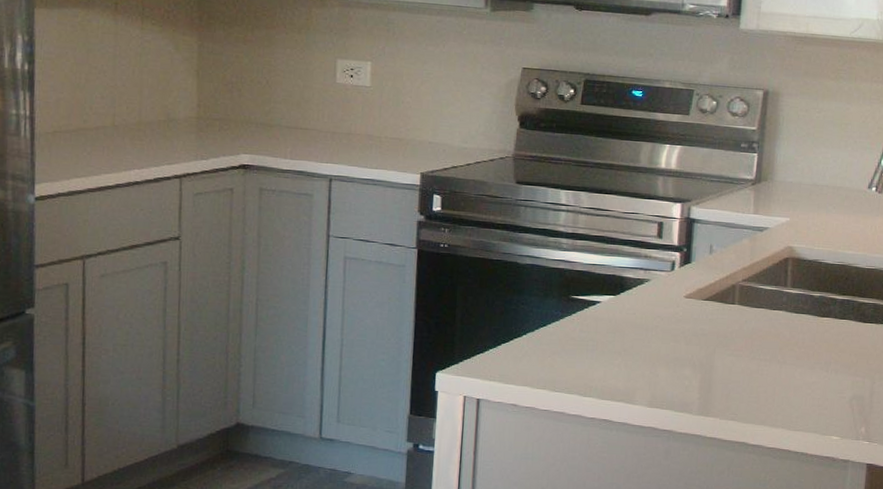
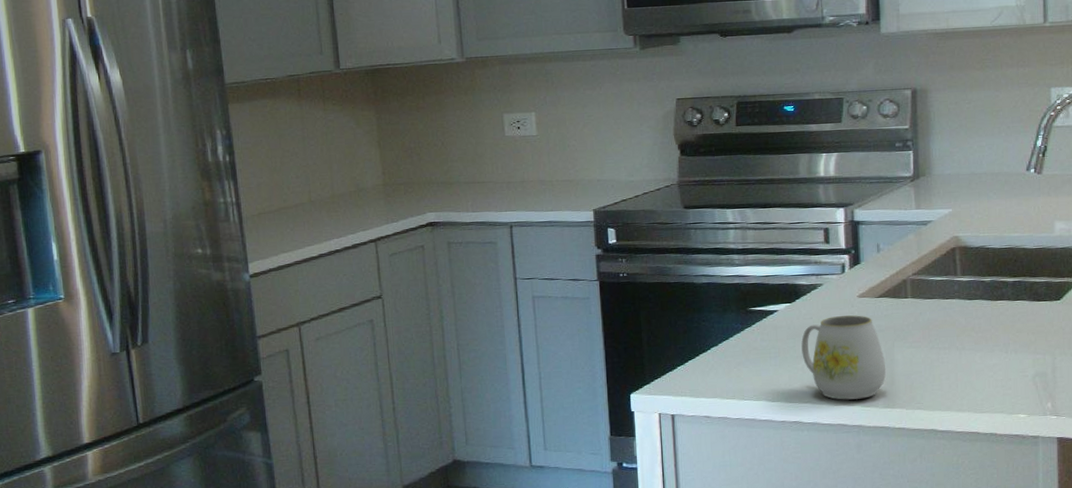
mug: none [620,314,705,403] -> present [801,315,886,400]

